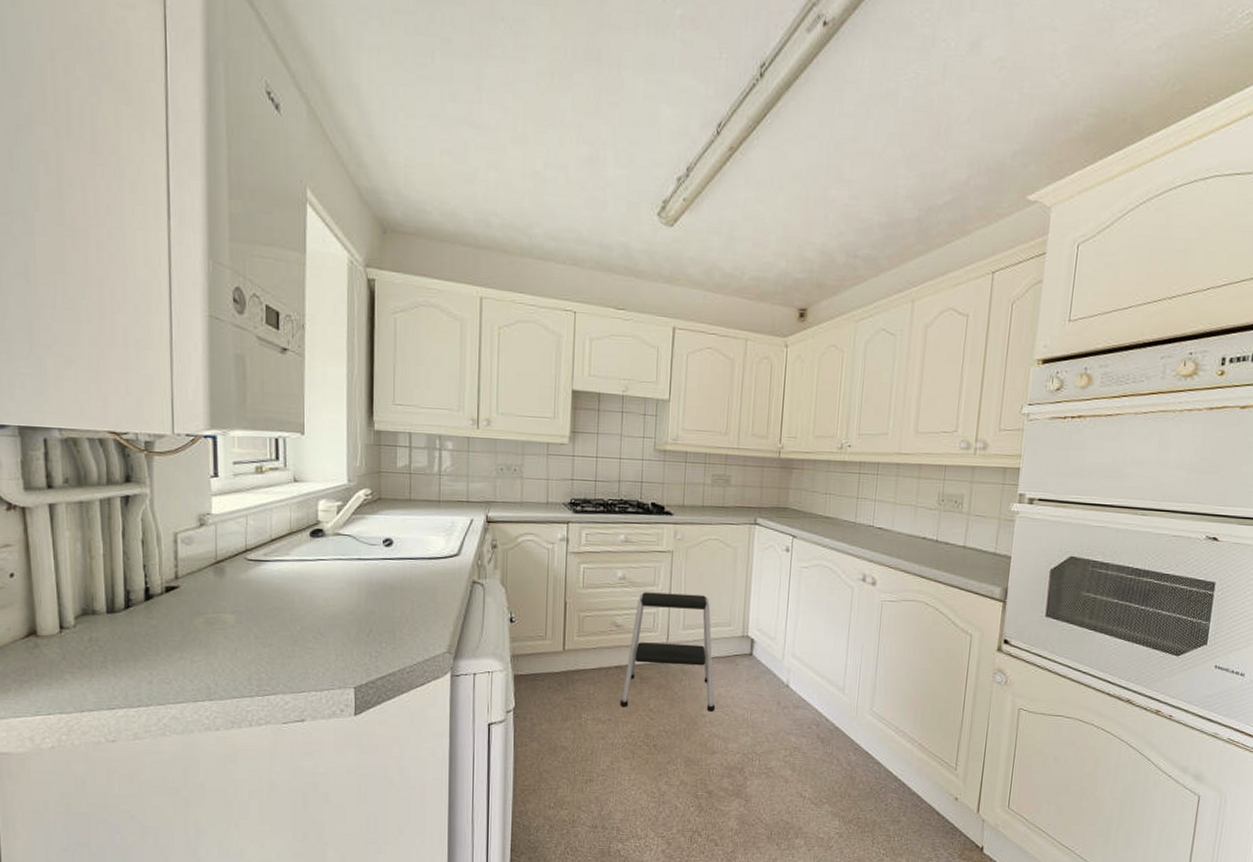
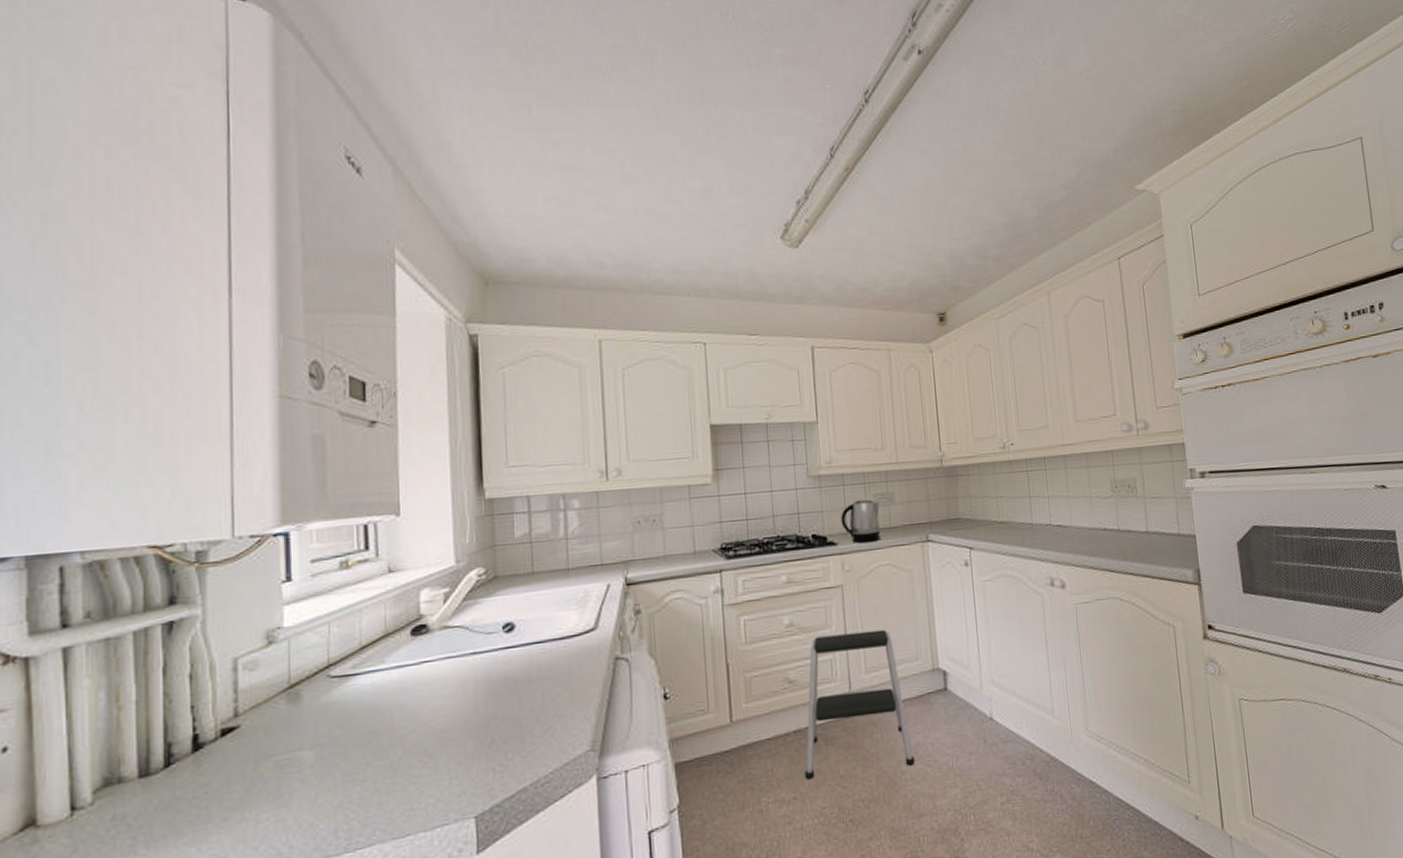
kettle: none [679,477,716,517] -> present [841,499,881,543]

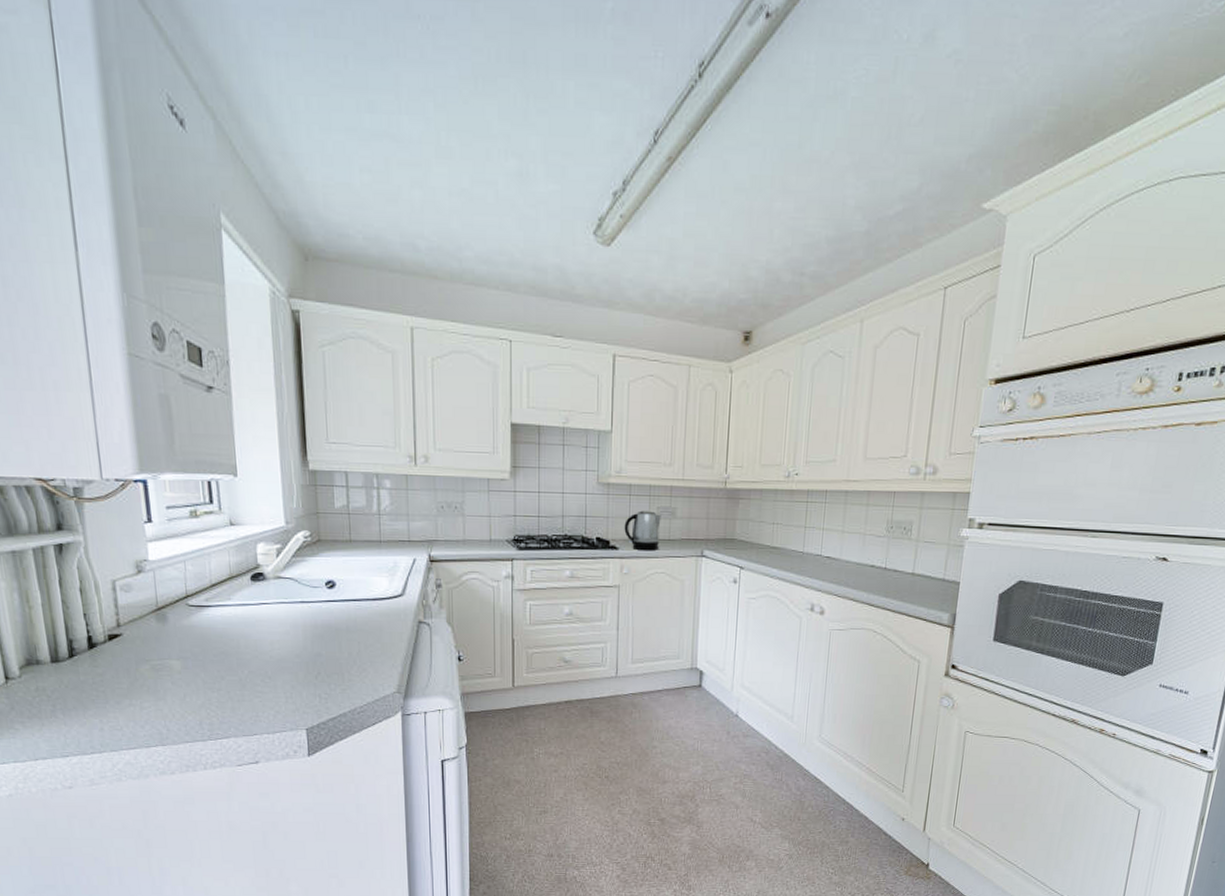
step stool: present [804,629,916,780] -> none [571,627,666,743]

